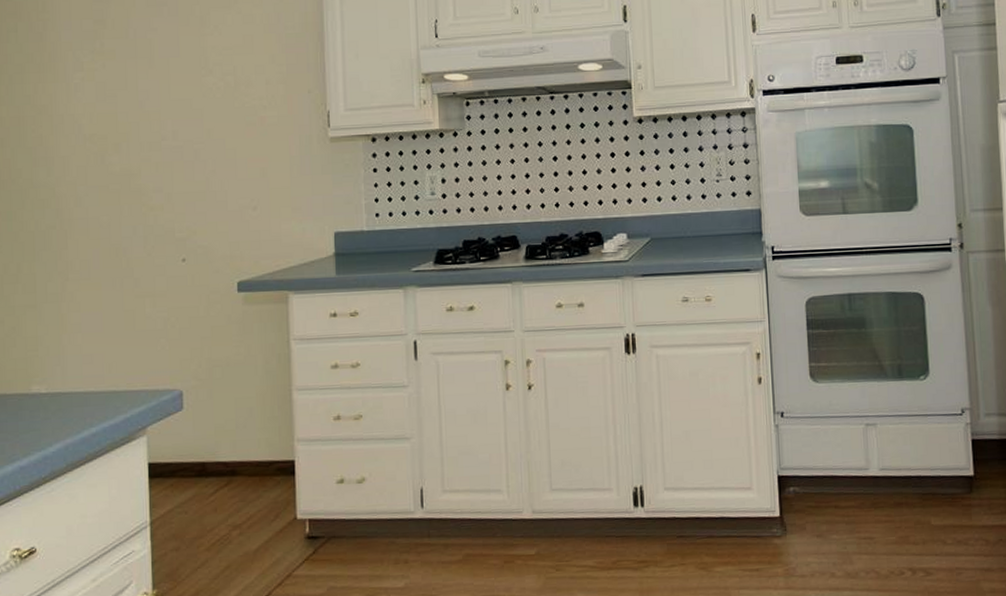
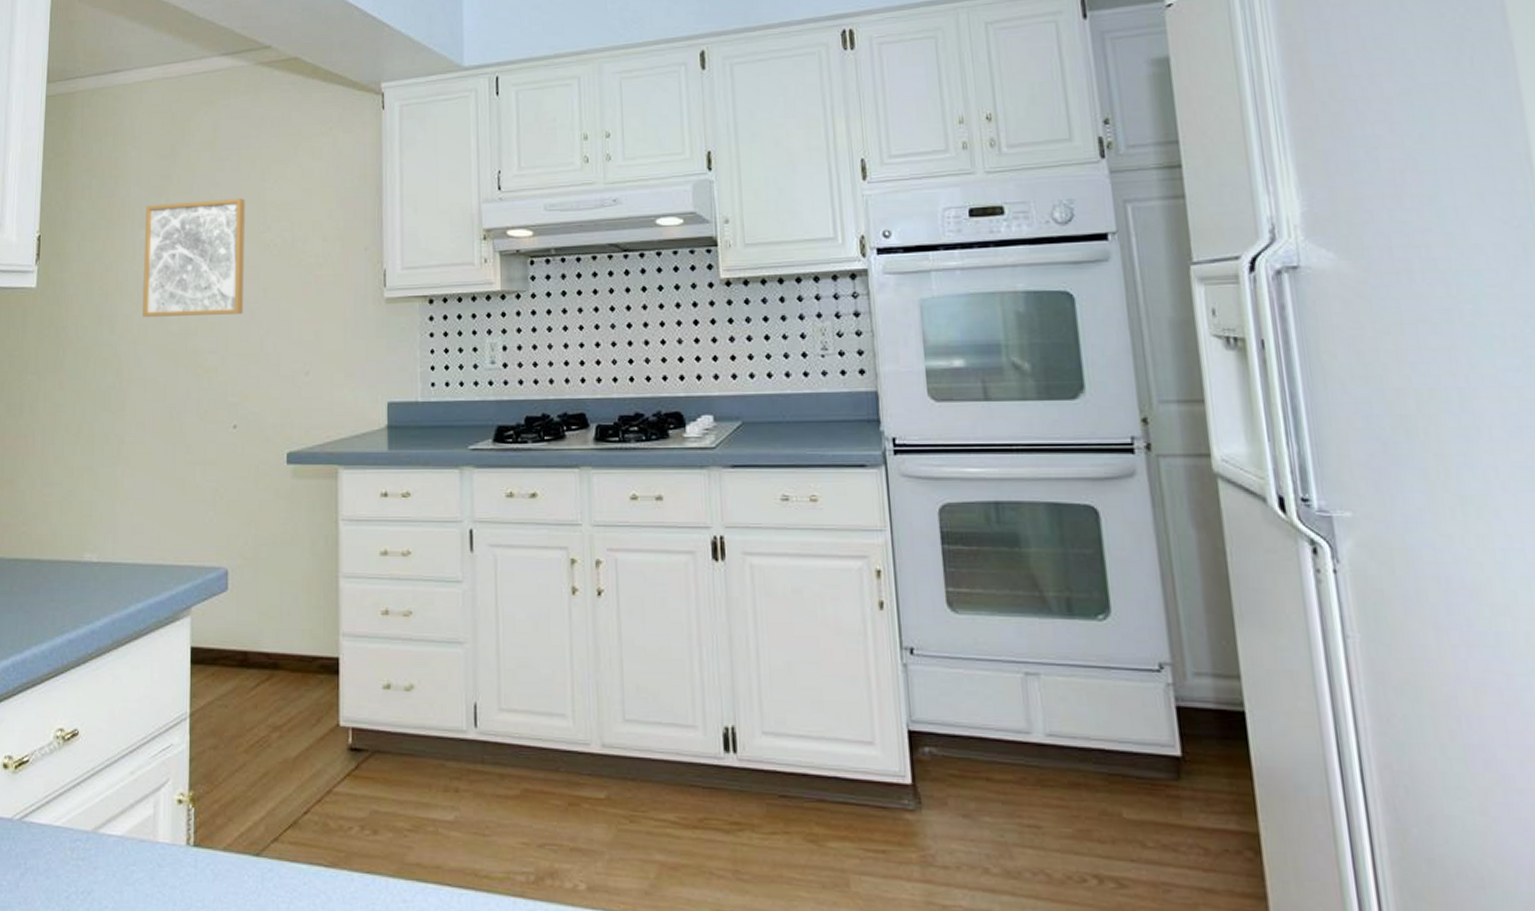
wall art: none [79,43,188,159] -> present [142,198,245,317]

